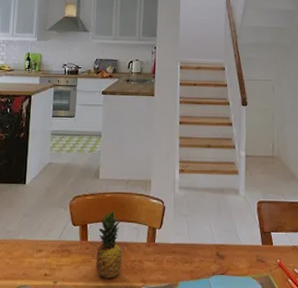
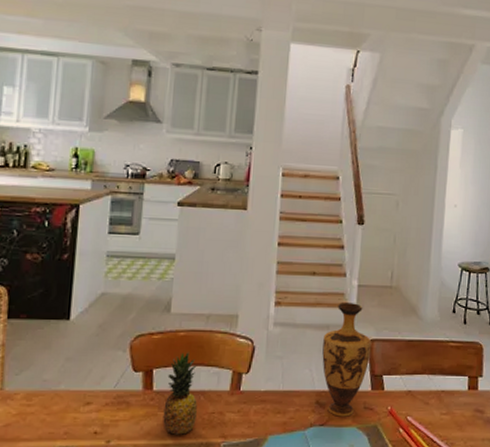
vase: none [219,170,260,267] -> present [322,303,372,417]

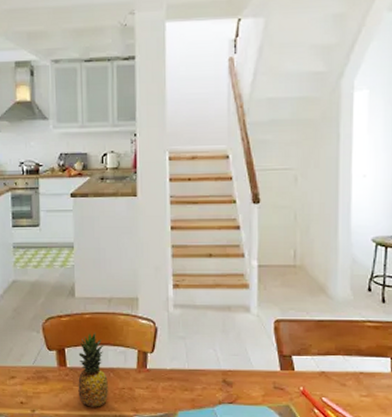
vase: present [322,303,372,417] -> none [225,284,278,396]

